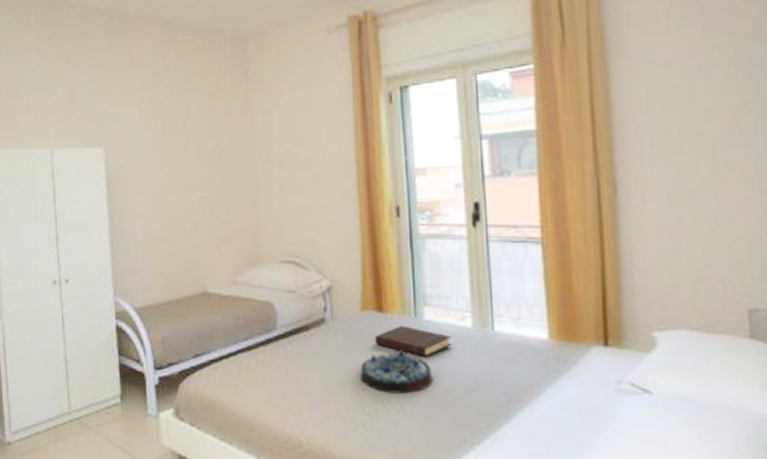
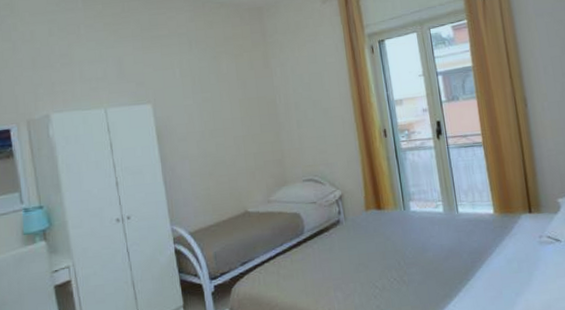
serving tray: present [359,349,433,394] -> none [369,235,421,270]
book: present [374,325,452,358] -> none [377,217,431,239]

